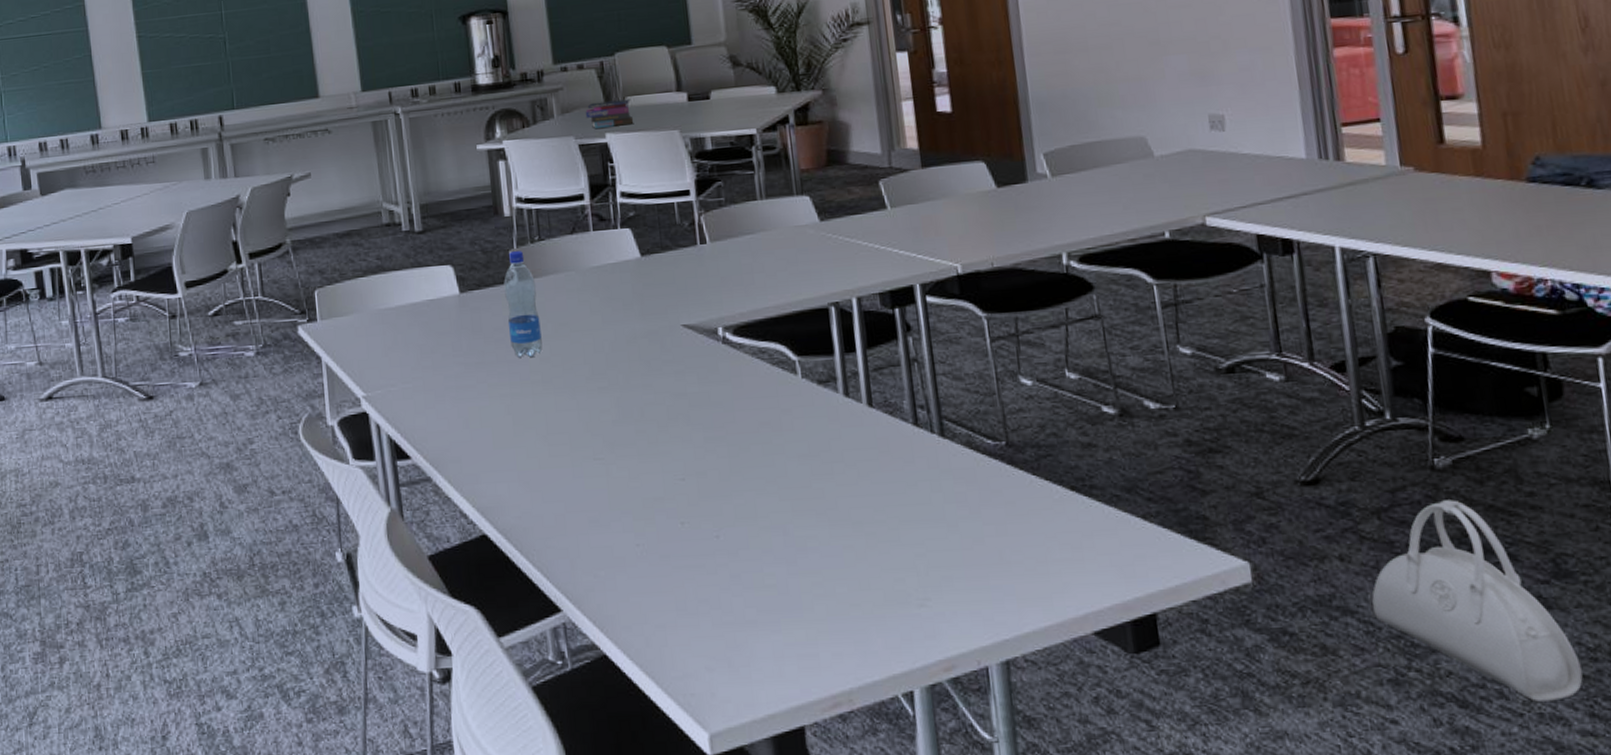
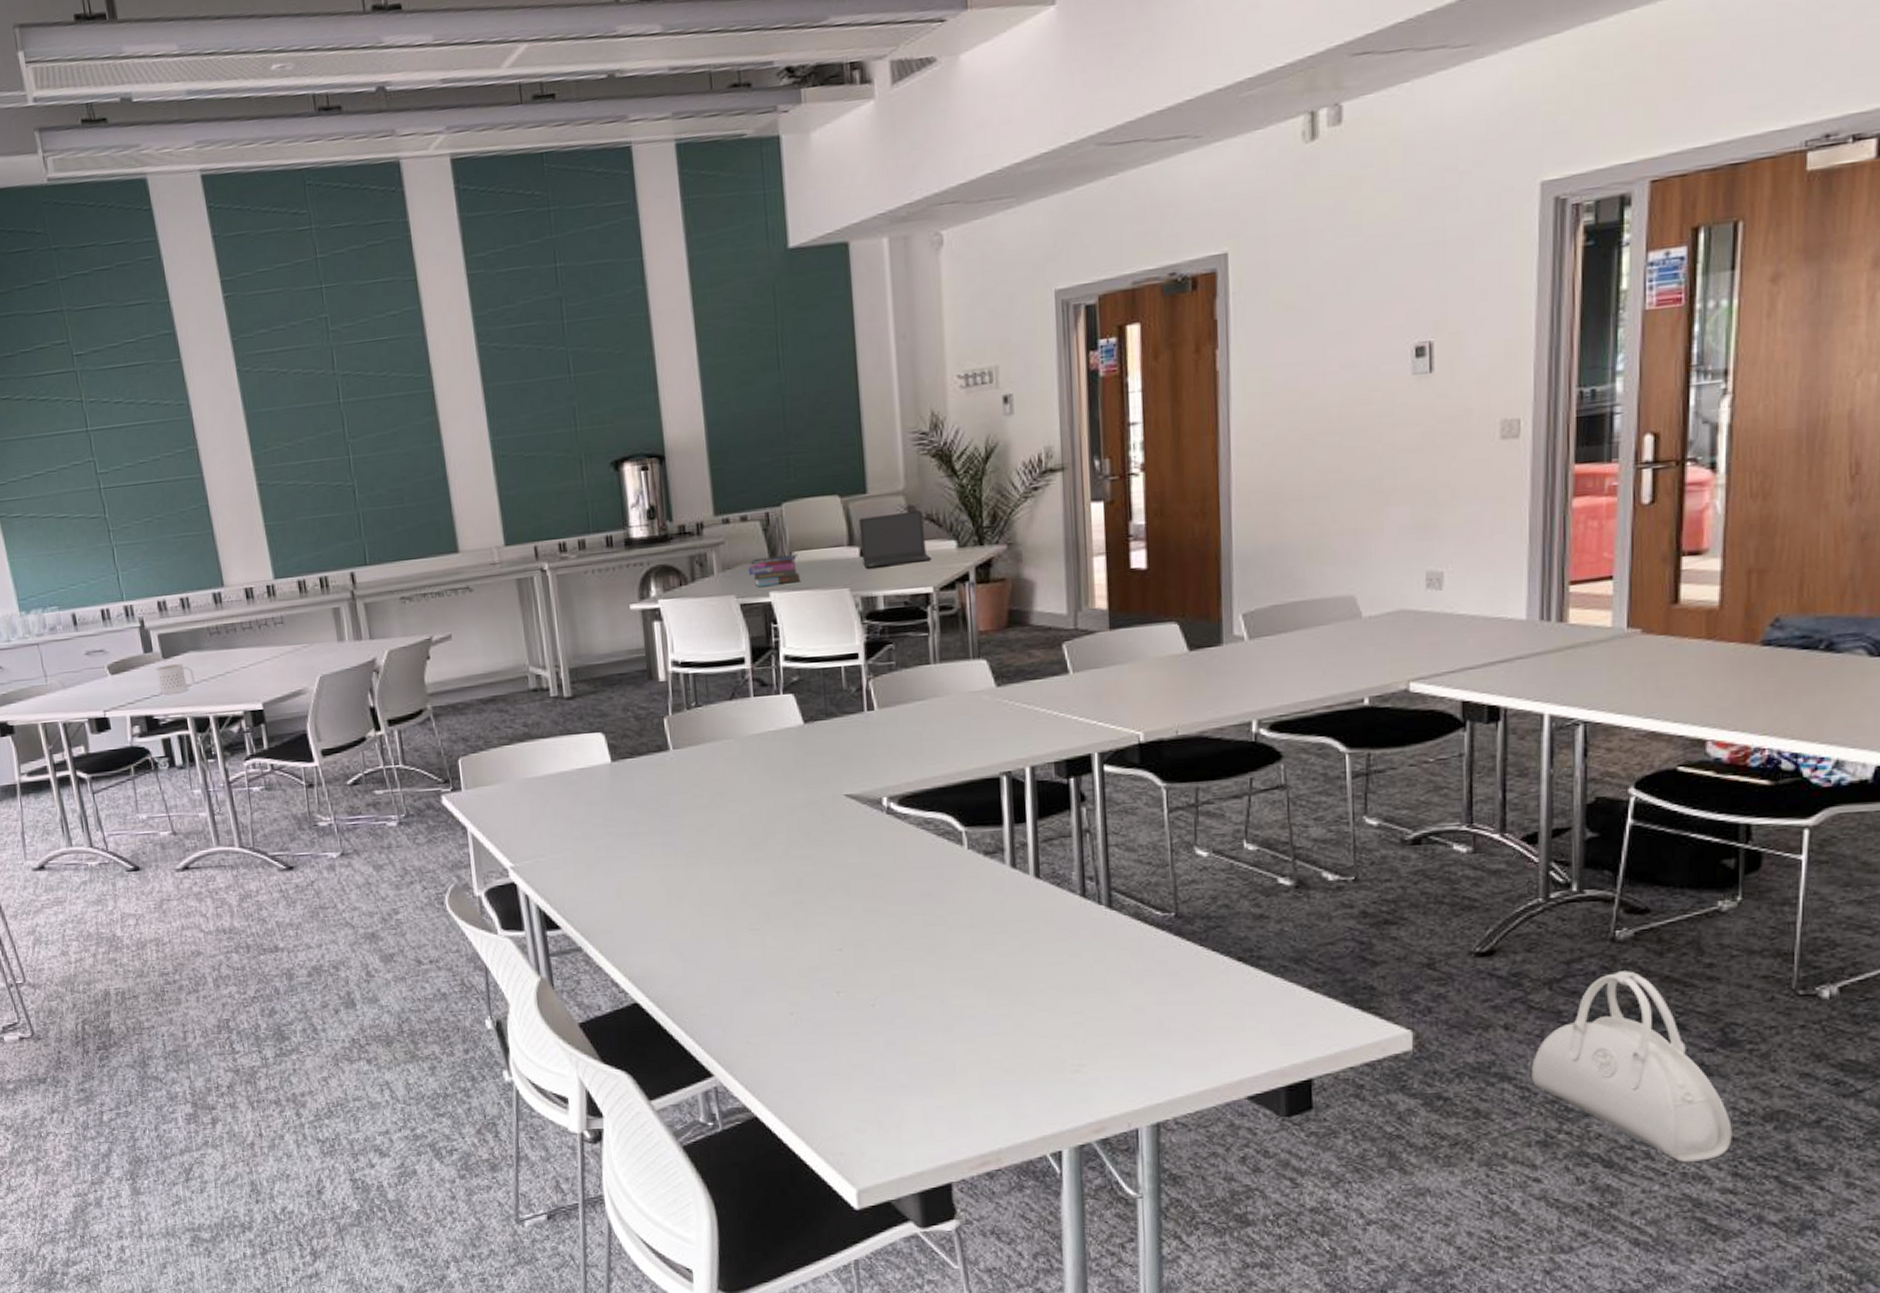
mug: none [33,200,70,231] -> present [155,663,196,696]
bottle: present [504,251,543,358] -> none [658,718,698,828]
laptop: none [685,59,753,112] -> present [858,510,931,569]

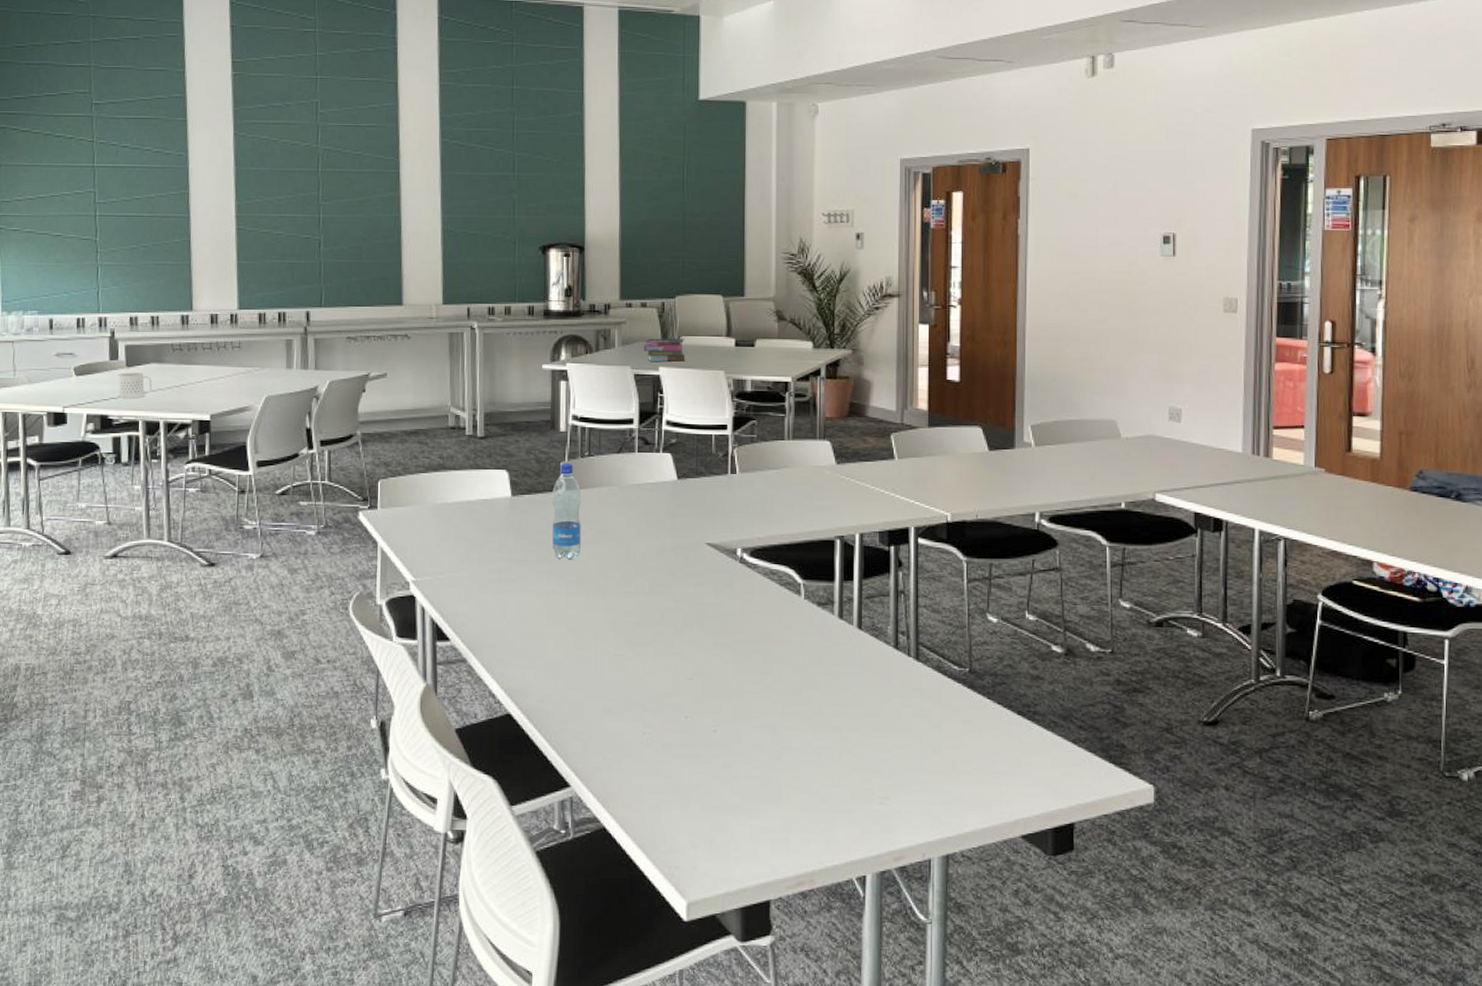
bottle: none [658,718,698,828] -> present [552,463,581,560]
laptop: present [858,510,931,569] -> none [736,314,792,357]
handbag: present [1532,971,1732,1162] -> none [1246,746,1399,916]

